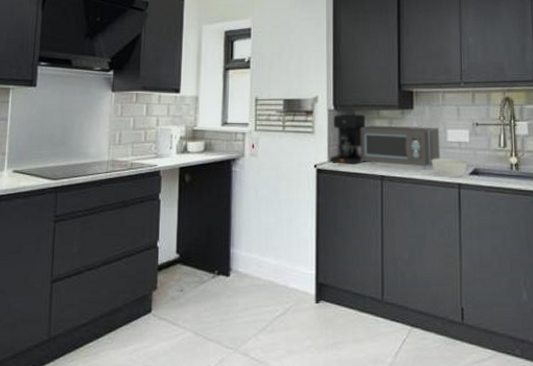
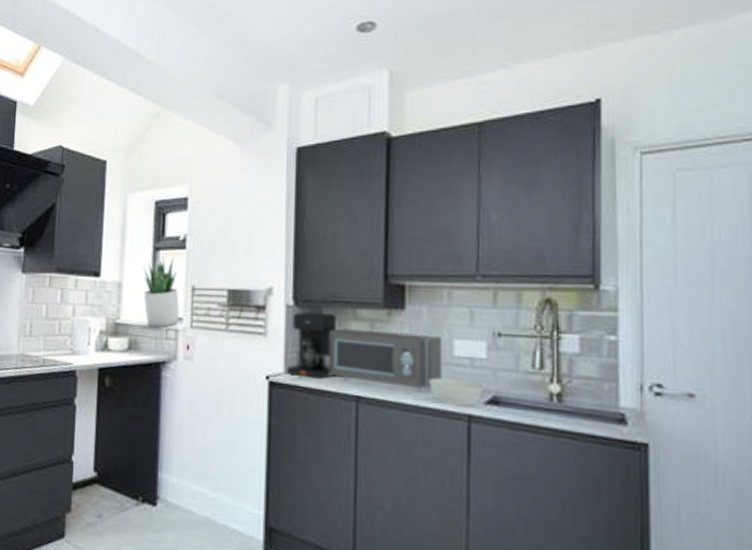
planter: none [216,74,246,132] -> present [143,256,179,328]

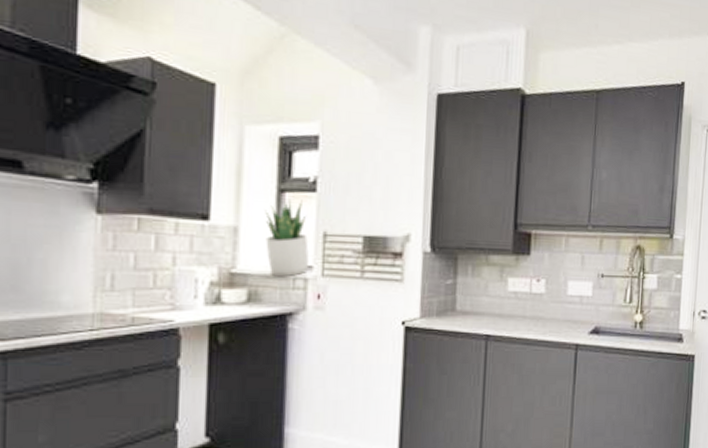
coffee maker: present [287,311,338,380] -> none [422,257,472,323]
microwave: present [329,328,443,392] -> none [462,273,559,328]
bowl: present [427,378,485,407] -> none [546,314,590,338]

